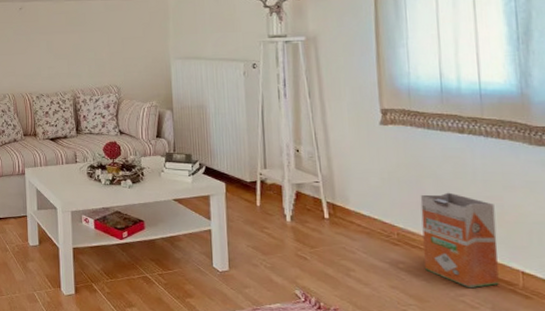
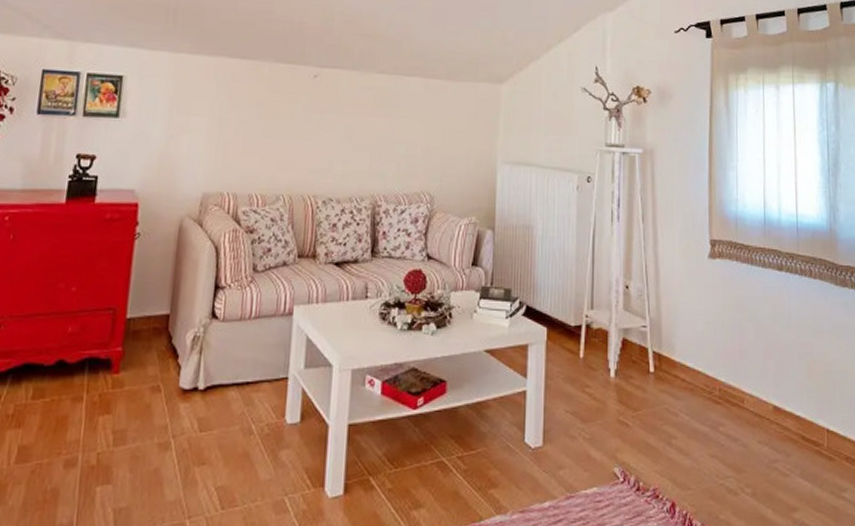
waste bin: present [420,192,499,289] -> none [741,338,808,452]

